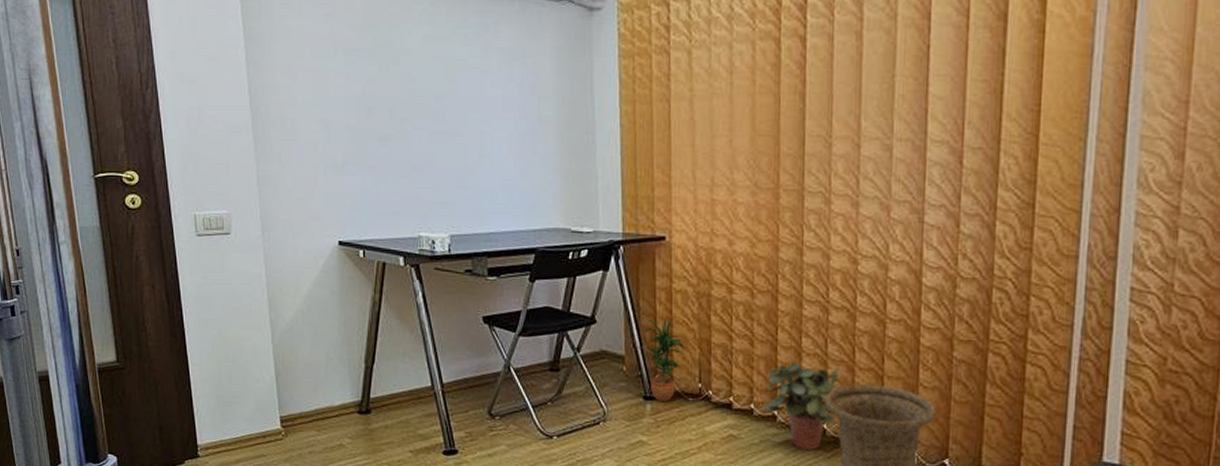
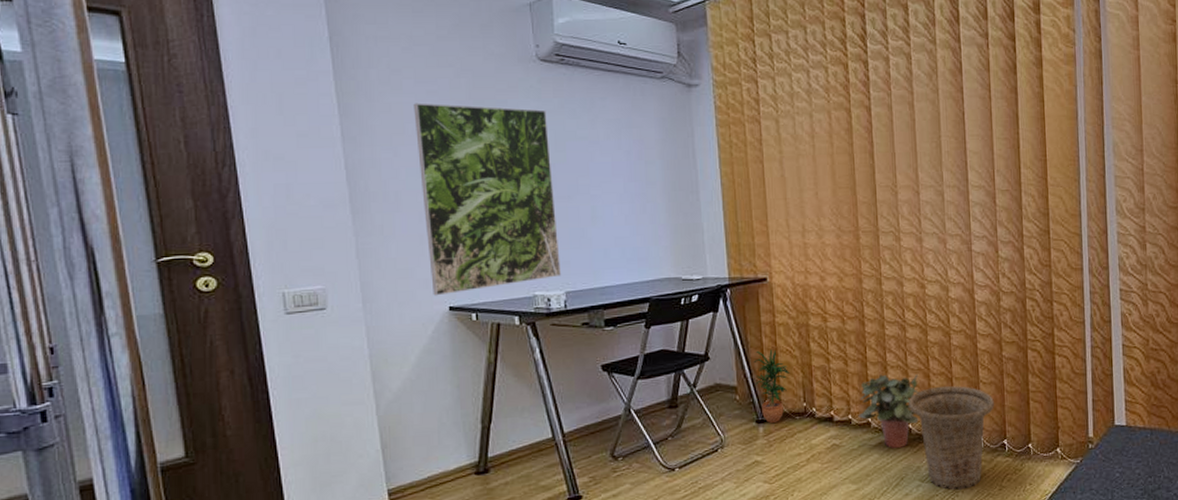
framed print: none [311,26,446,229] -> present [413,103,561,296]

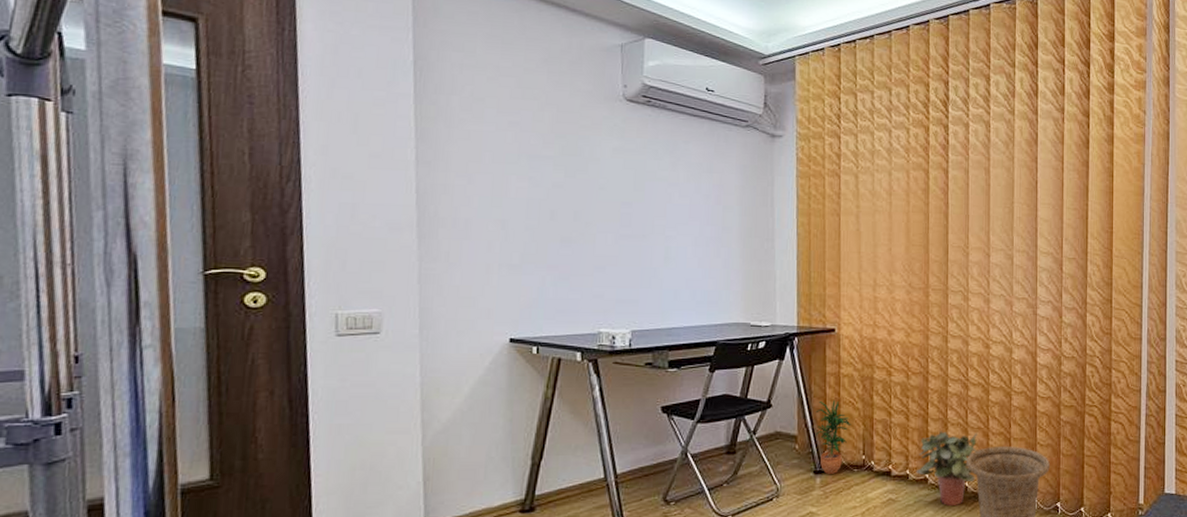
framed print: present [413,103,561,296] -> none [493,132,629,327]

